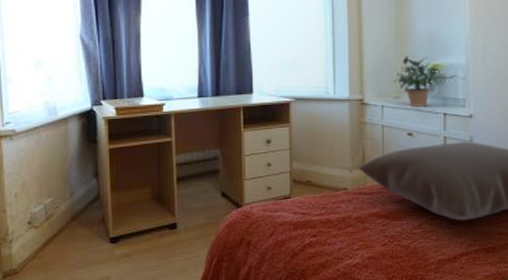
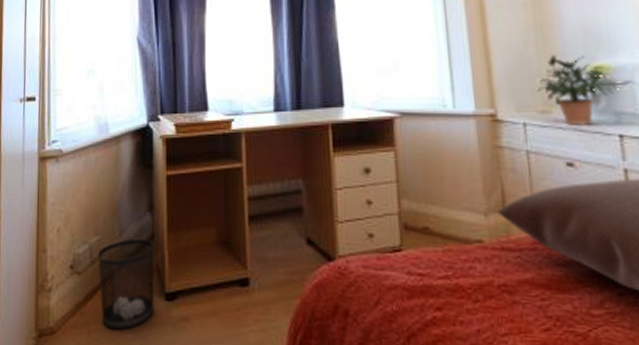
waste bin: none [51,198,101,267] -> present [97,238,154,330]

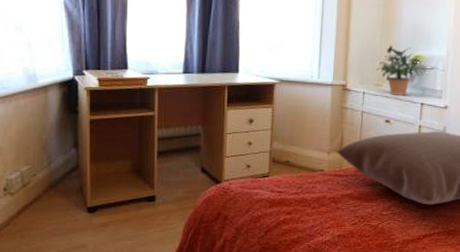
waste bin: present [97,238,154,330] -> none [28,168,78,234]

